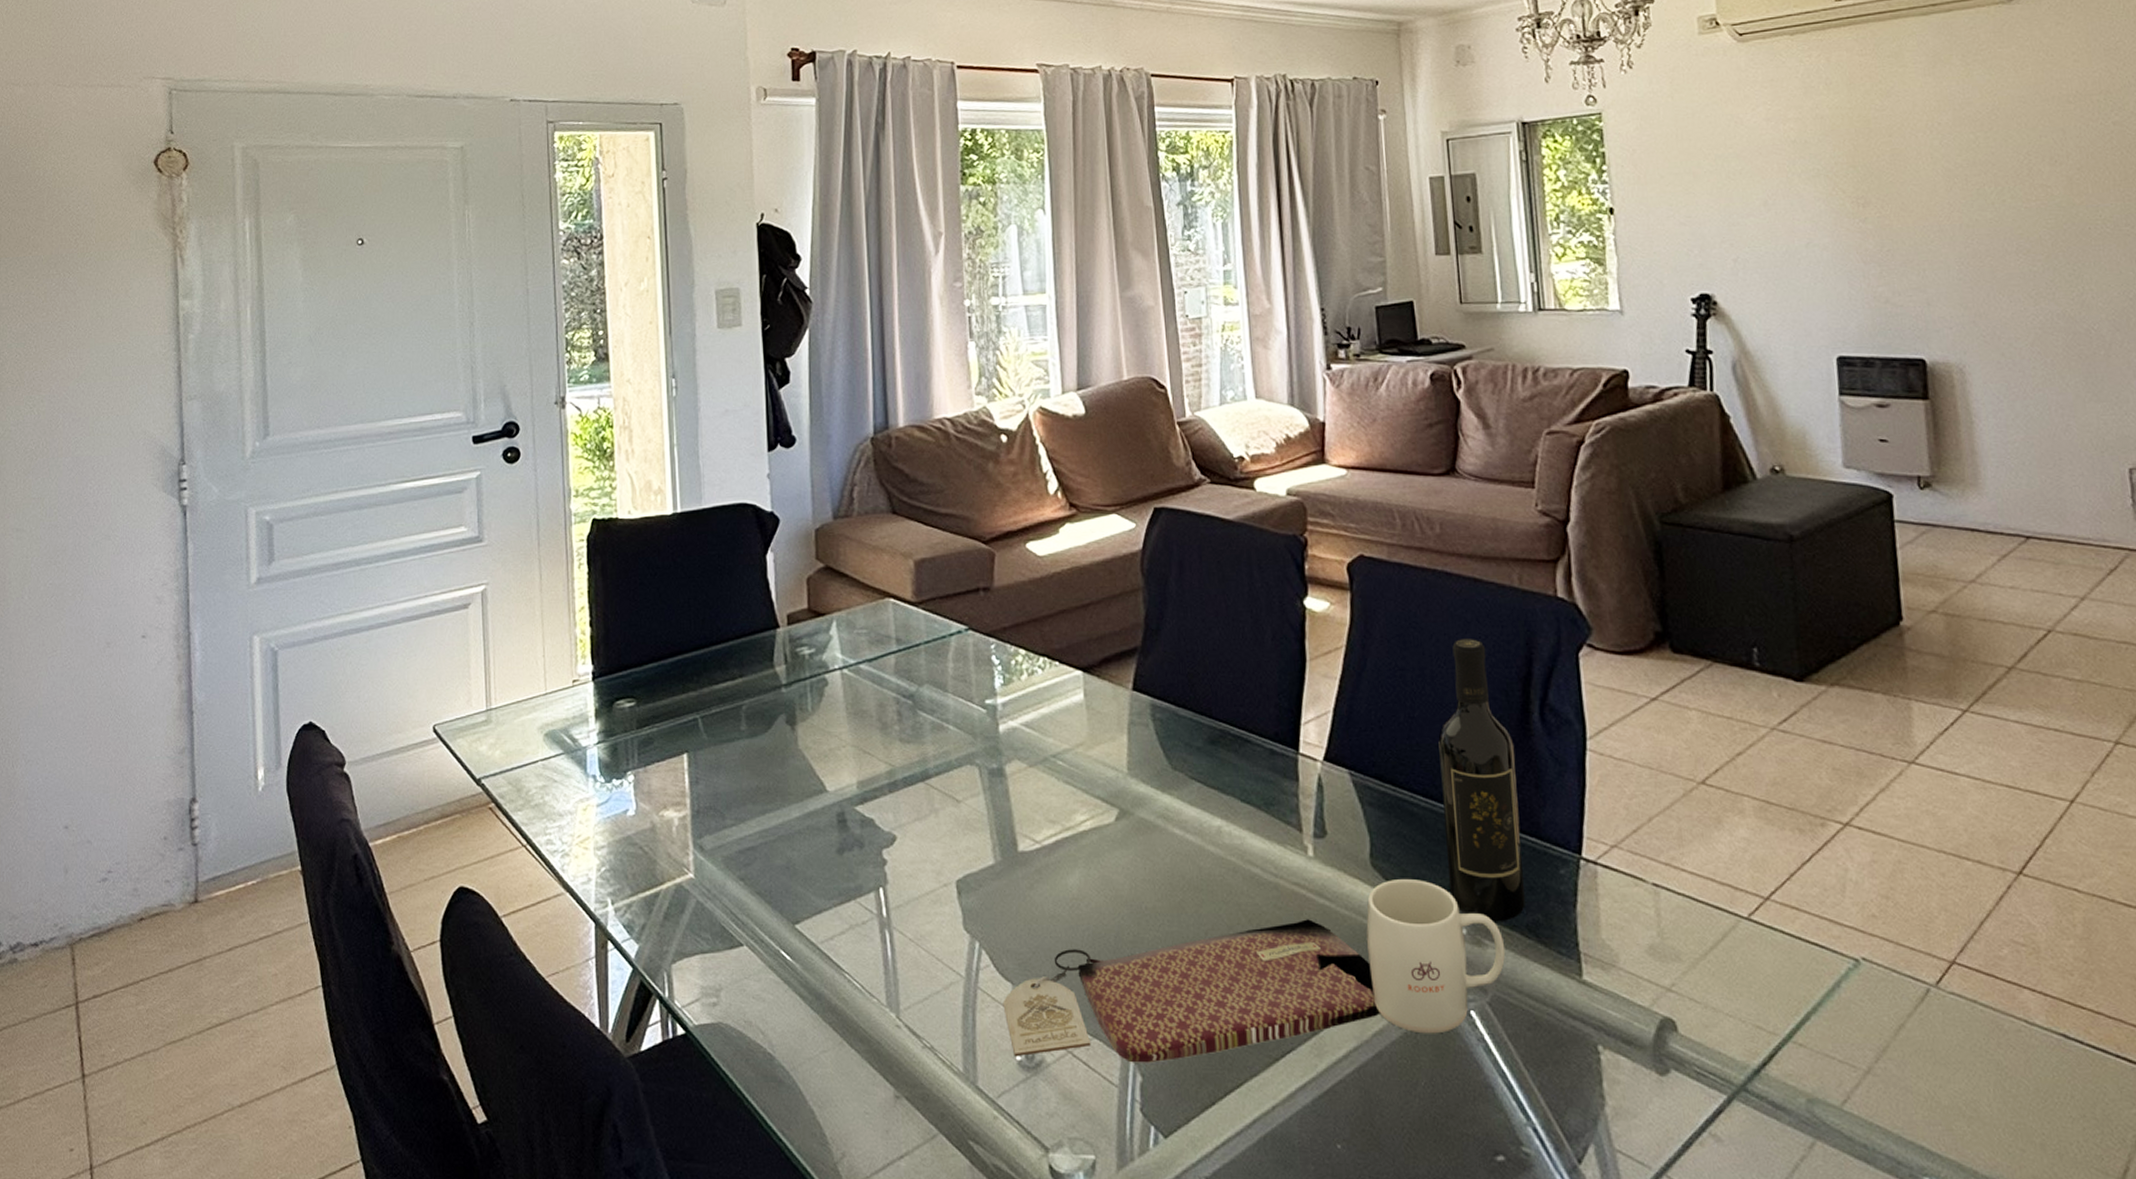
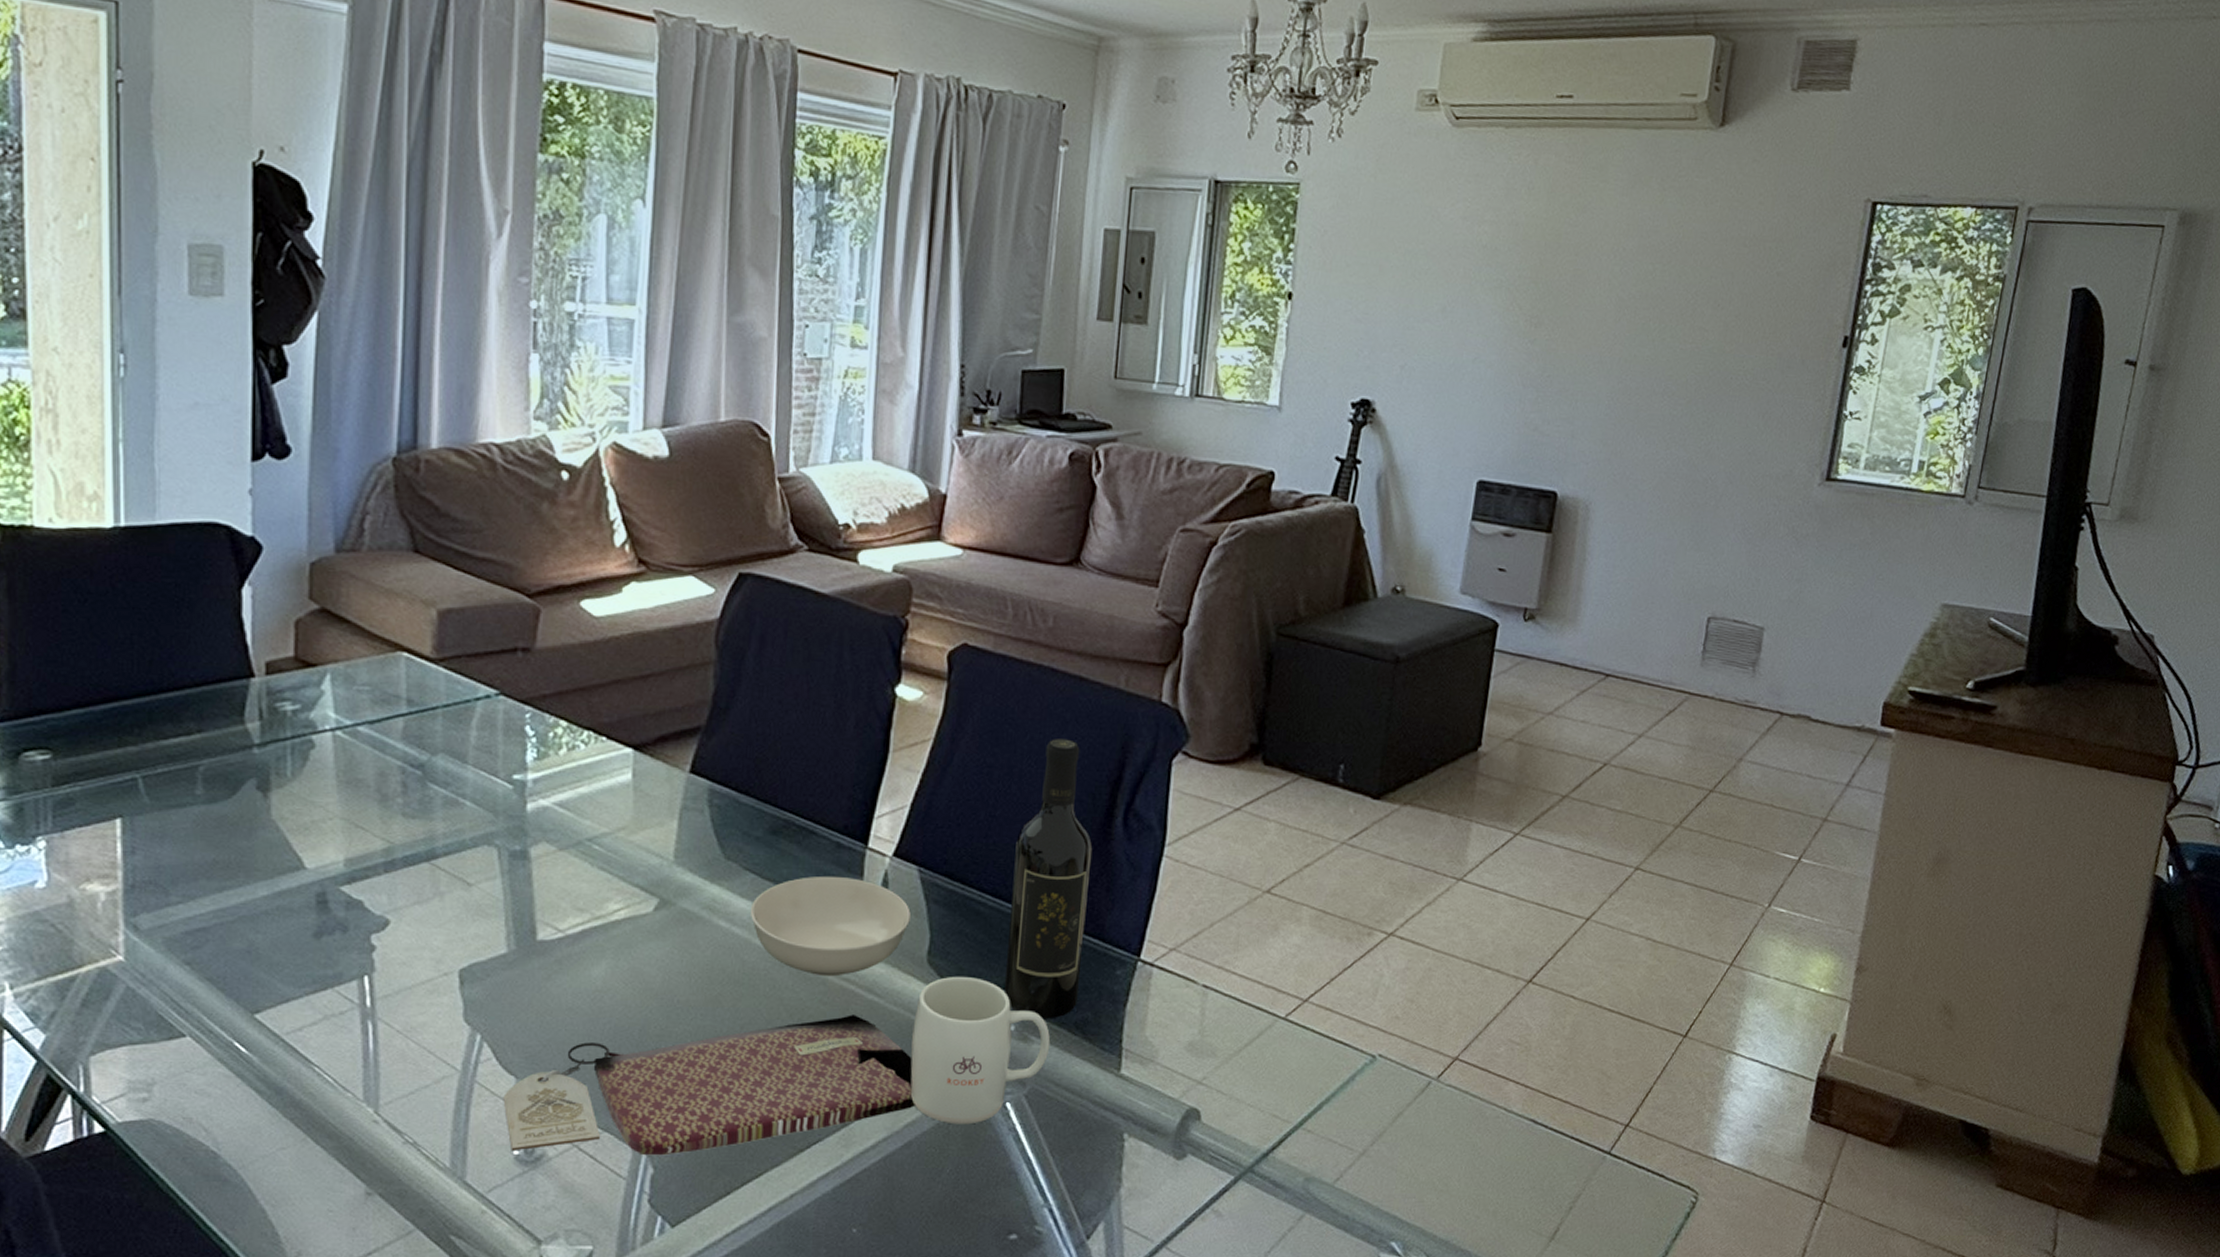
bowl: none [1200,782,1350,881] -> present [750,876,912,977]

